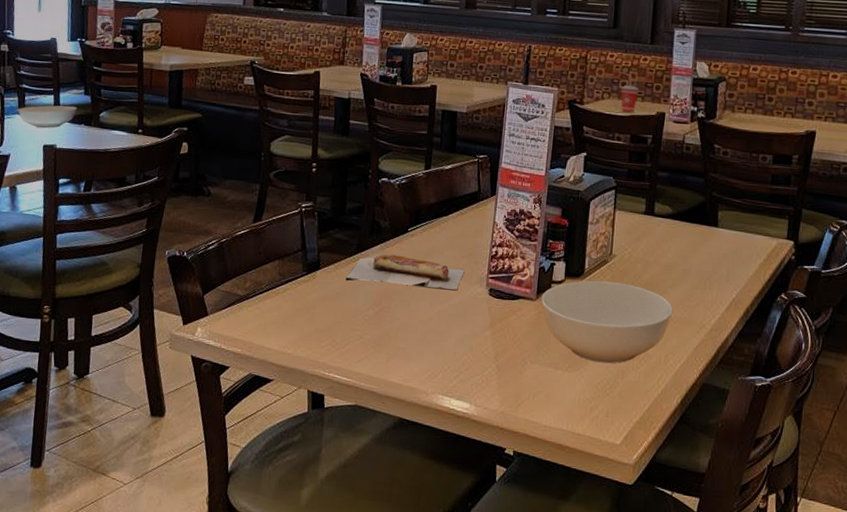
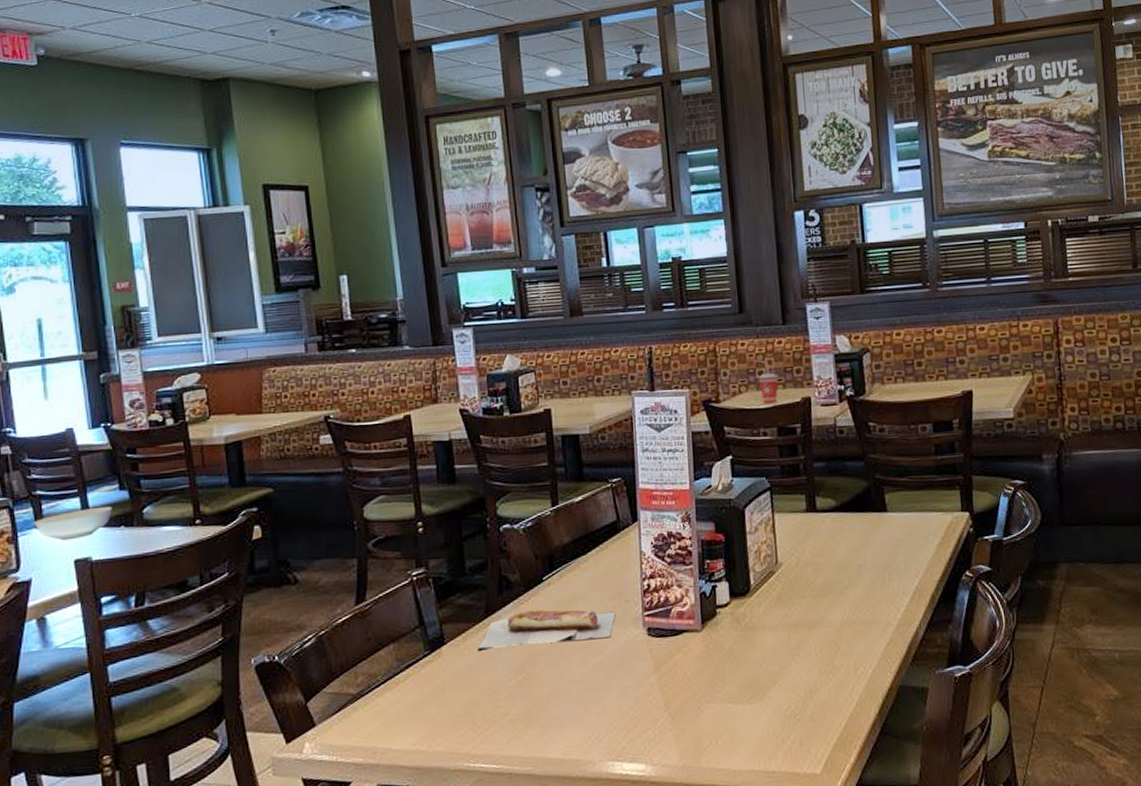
bowl: present [541,280,673,364] -> none [707,592,854,687]

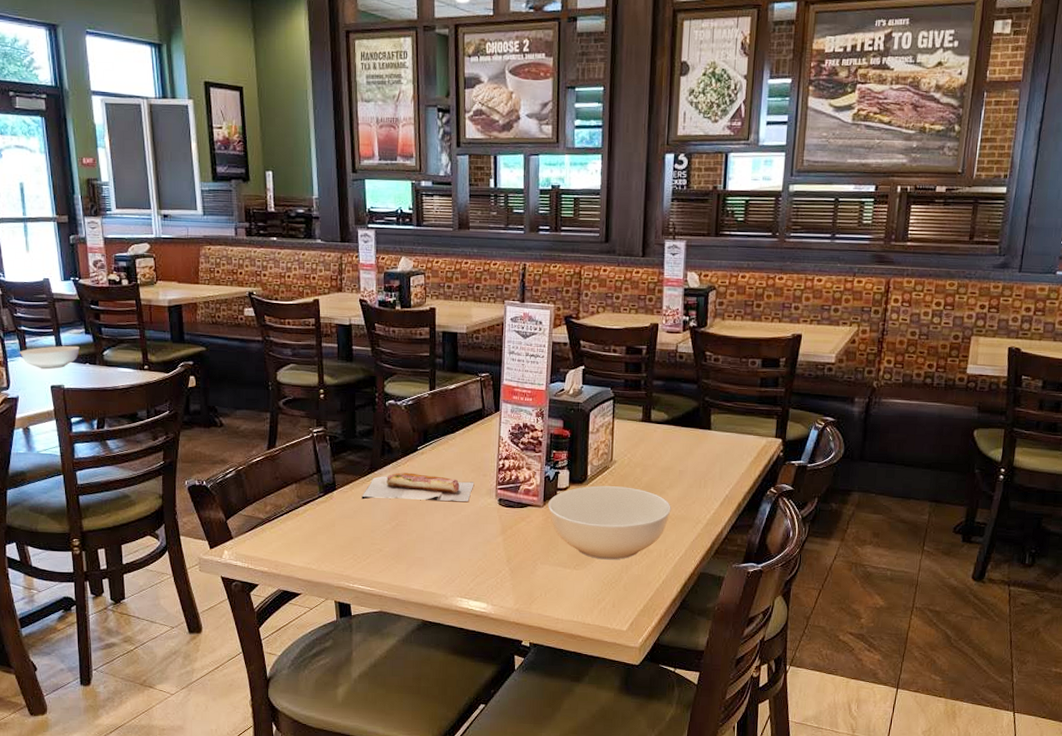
bowl: none [707,592,854,687] -> present [548,485,671,560]
beverage cup: present [754,360,779,403] -> none [613,286,633,325]

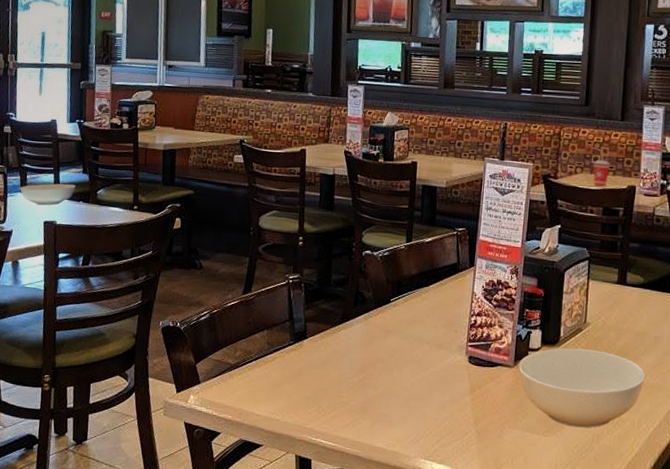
sandwich: present [361,472,475,502] -> none [331,323,445,357]
beverage cup: none [613,286,633,325] -> present [592,147,611,186]

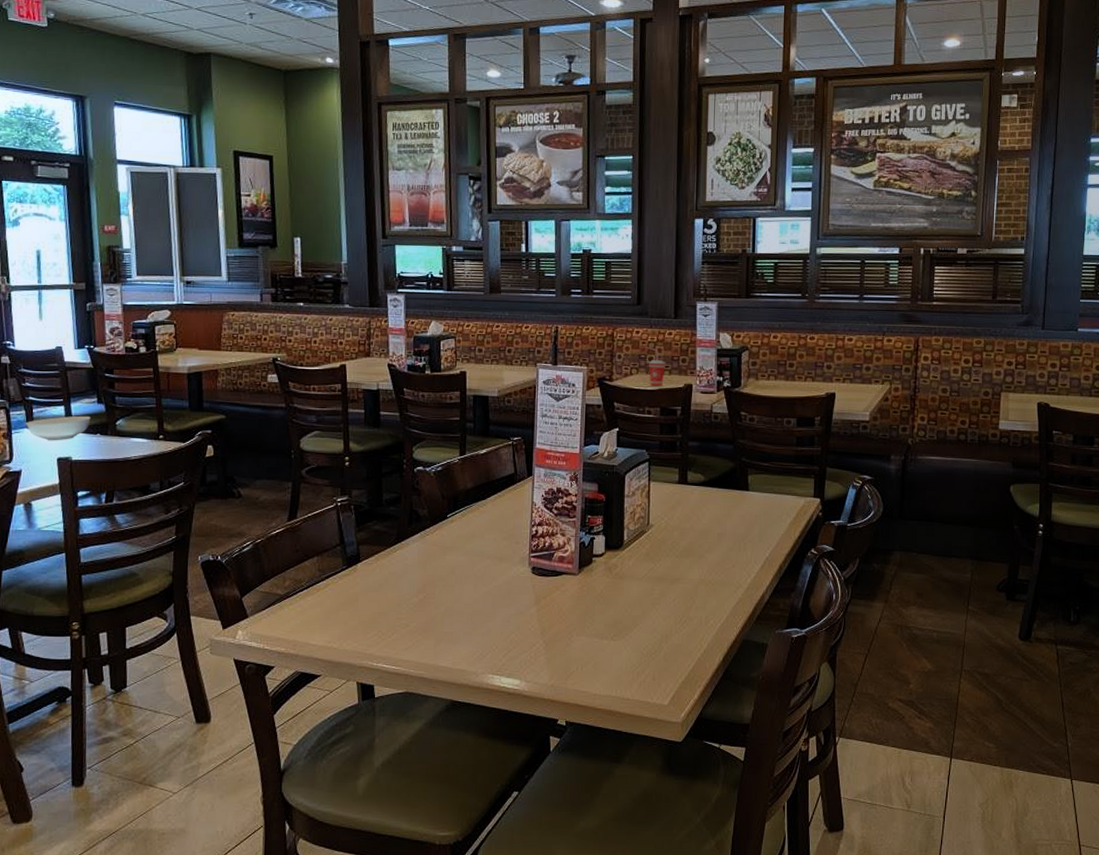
bowl: present [518,348,646,428] -> none [583,551,711,629]

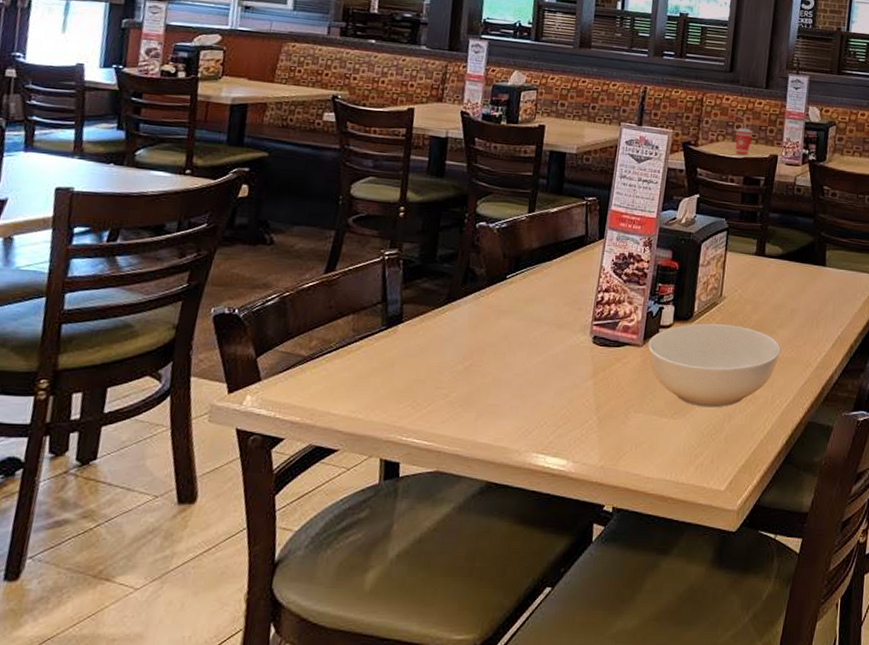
bowl: present [26,415,91,441] -> none [23,141,106,169]
bowl: none [583,551,711,629] -> present [648,323,781,408]

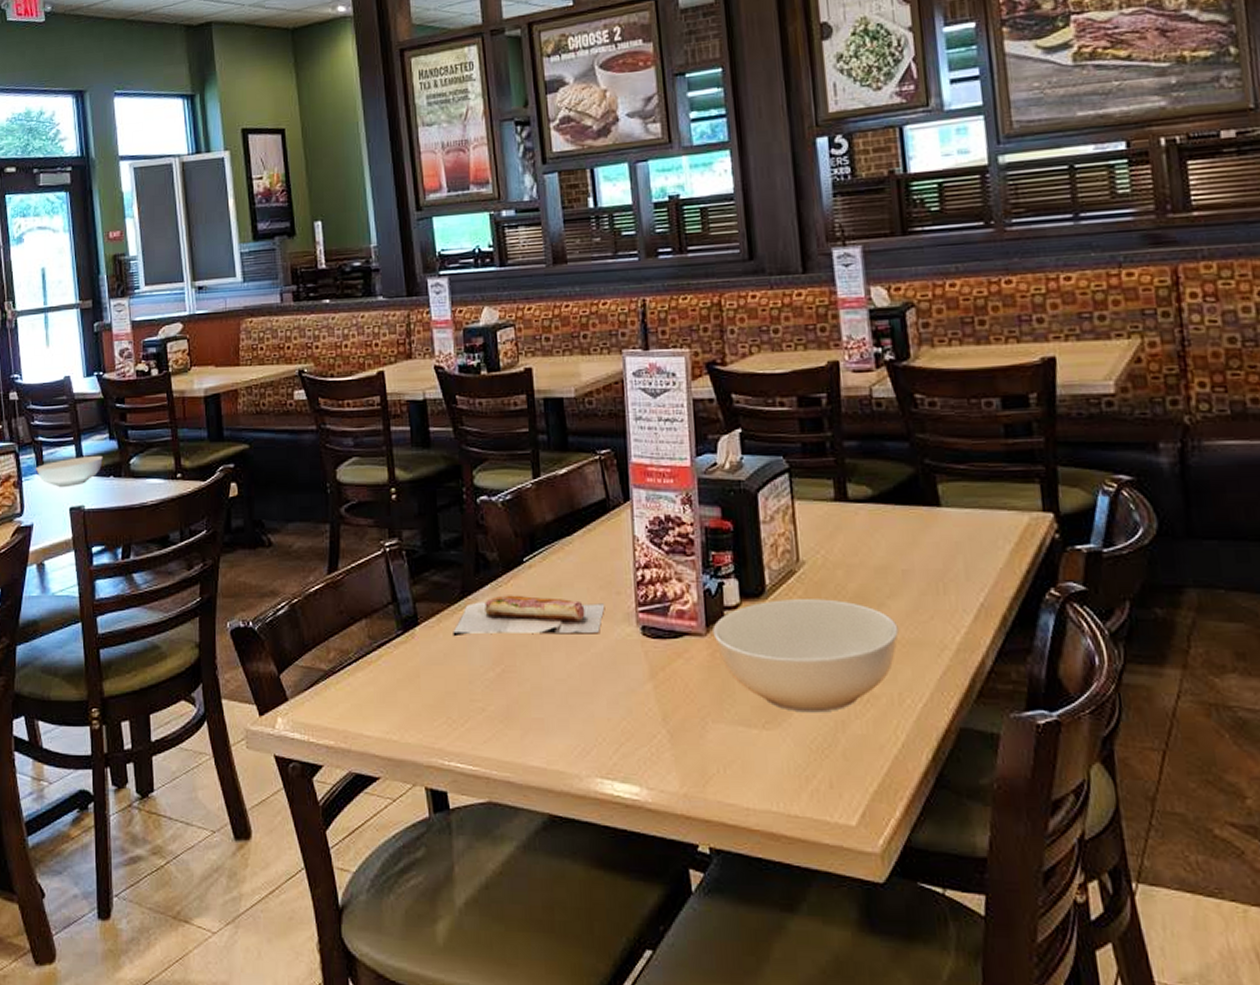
bowl: none [23,141,106,169] -> present [36,455,103,488]
sandwich: none [432,303,568,339] -> present [453,595,605,637]
beverage cup: present [735,115,754,154] -> none [768,315,799,367]

